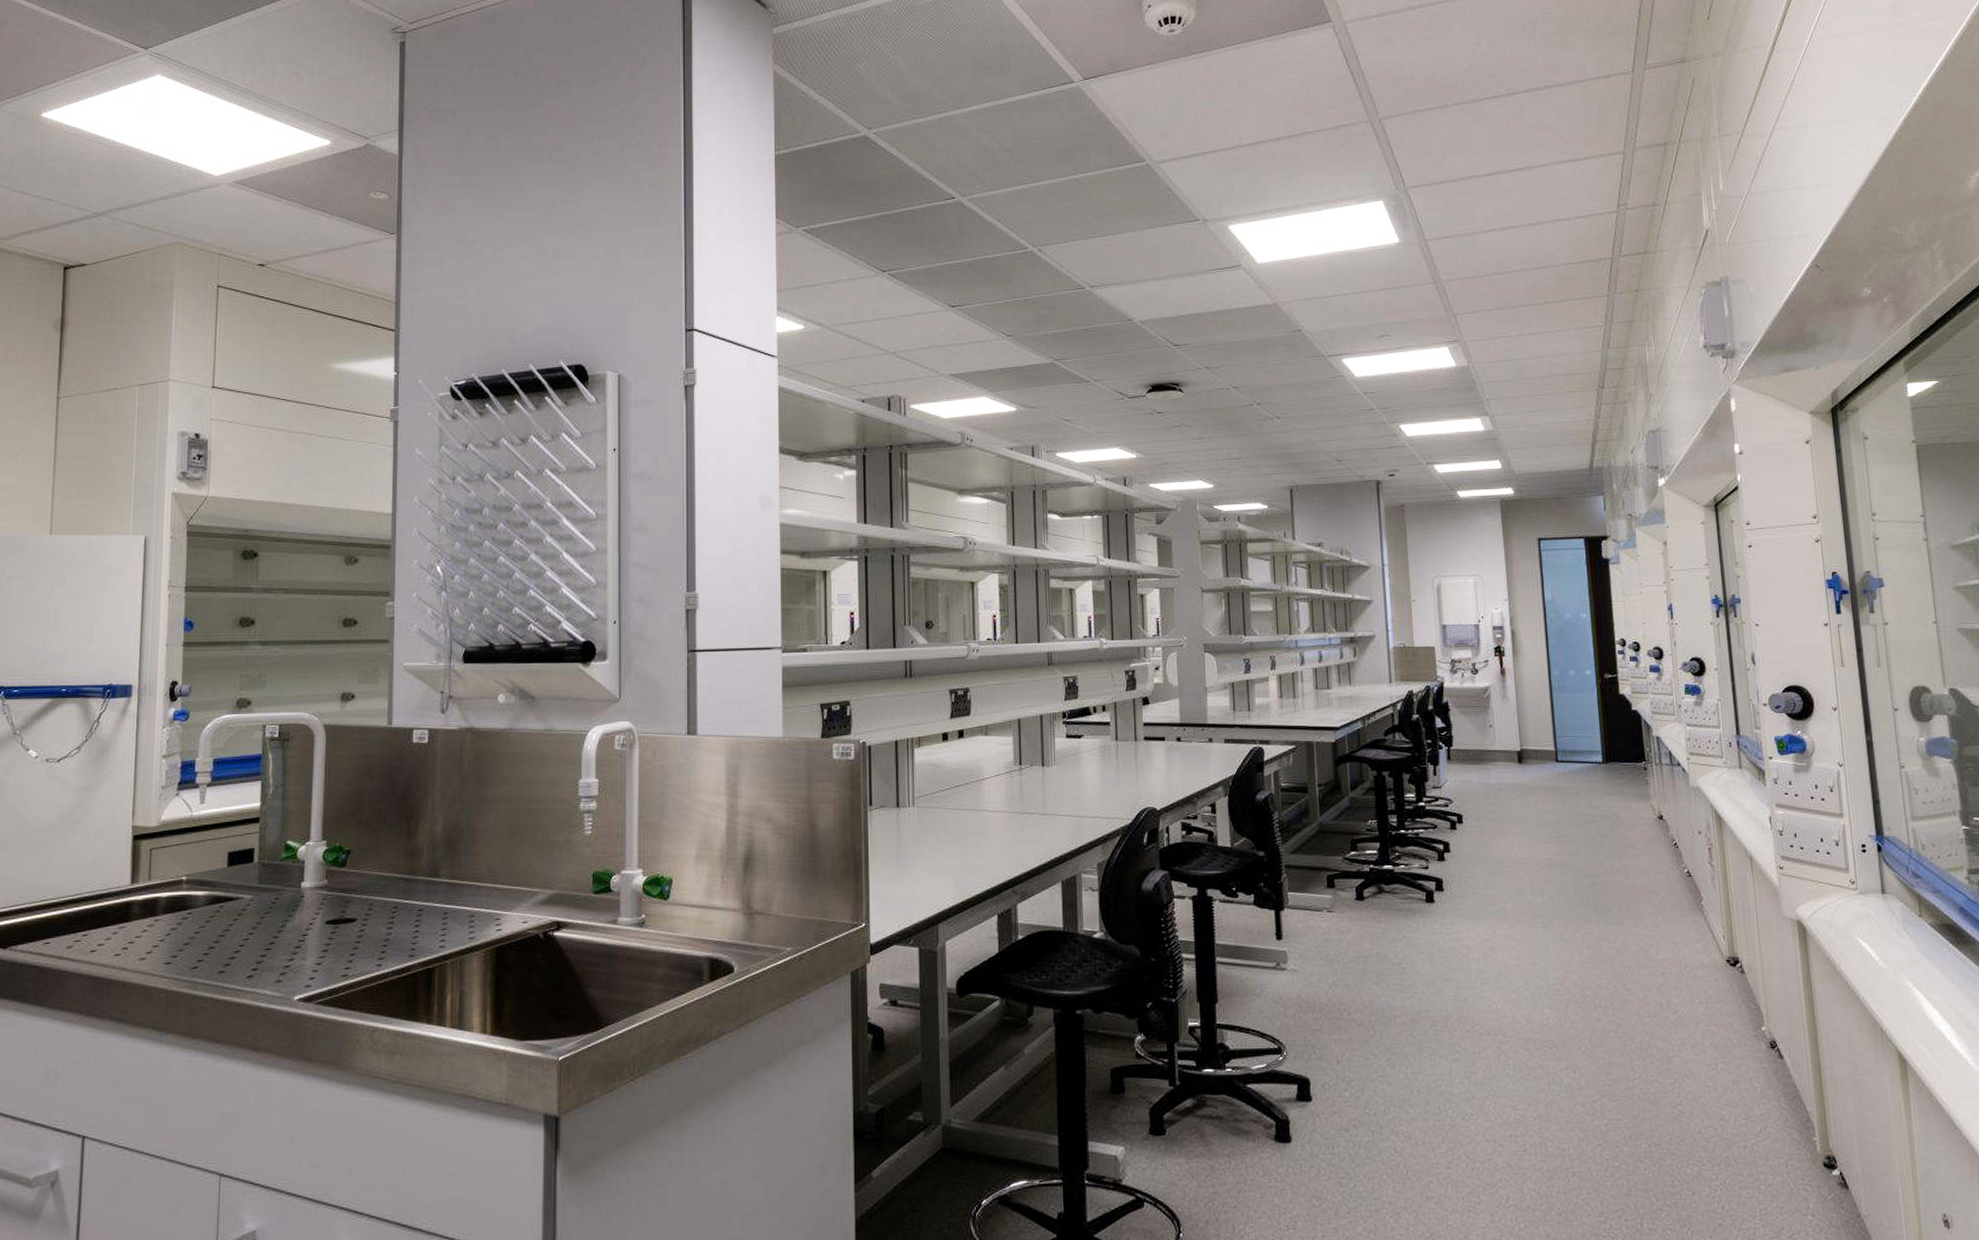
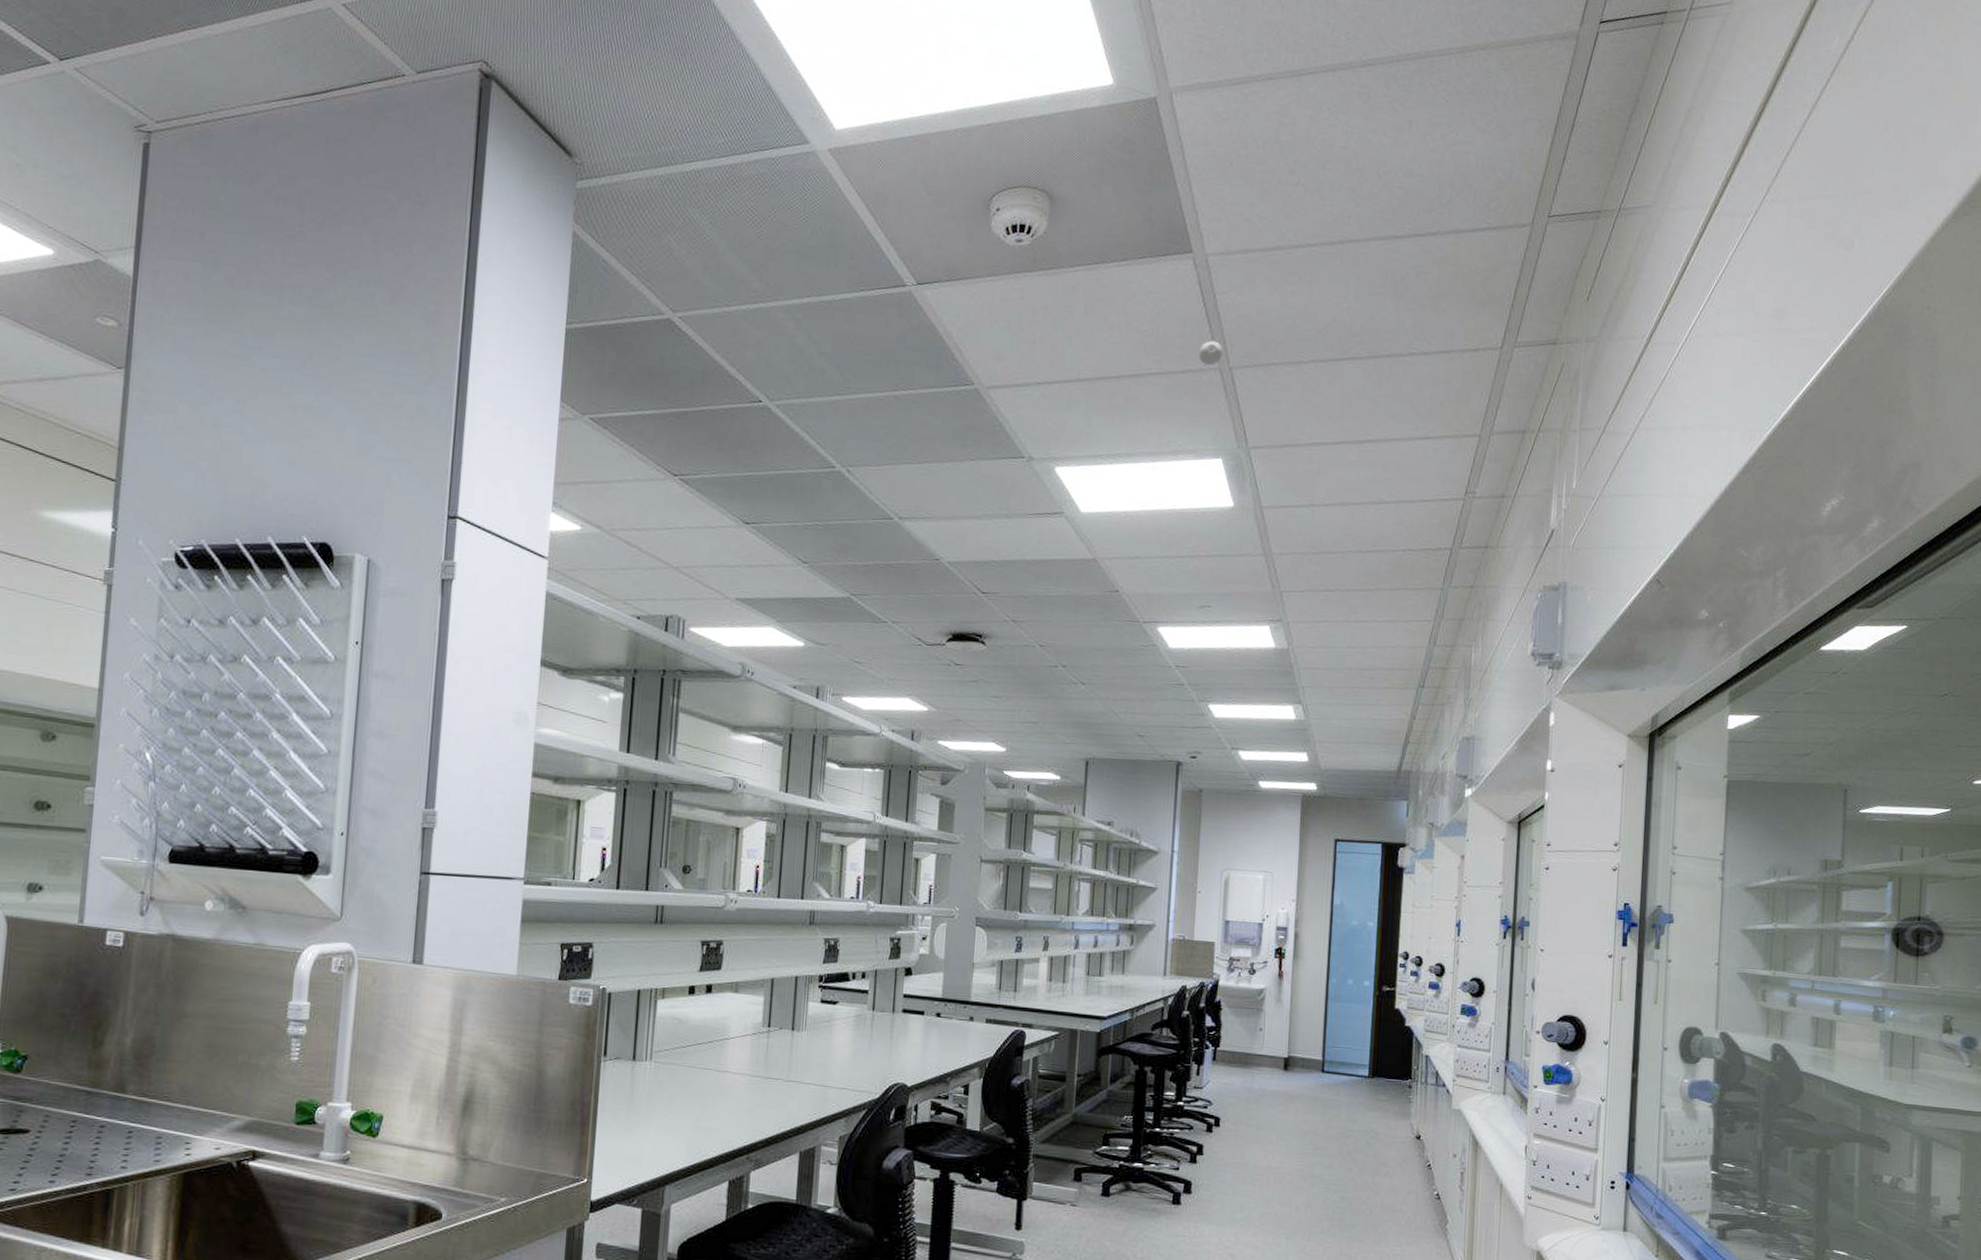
eyeball: none [1349,97,1371,119] -> present [1198,340,1223,365]

